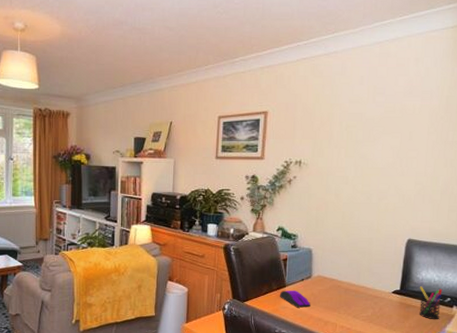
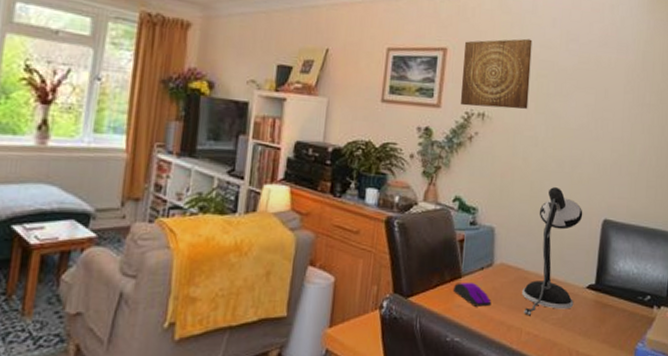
wall art: none [280,96,342,156] -> present [460,38,533,109]
desk lamp: none [336,216,389,314] -> present [522,187,583,316]
pen holder: present [419,286,443,319] -> none [617,280,642,323]

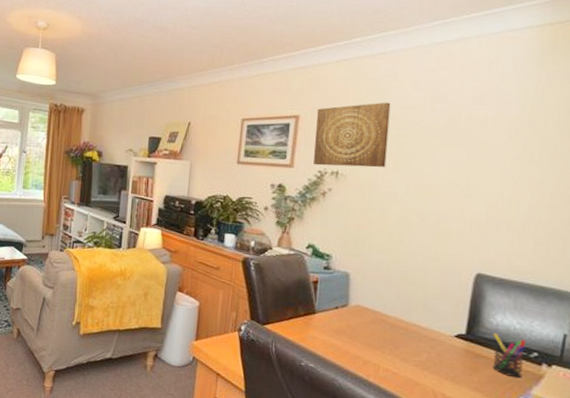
computer mouse: present [452,282,492,307] -> none [307,318,347,341]
desk lamp: present [522,187,583,316] -> none [379,240,451,355]
pen holder: none [617,280,642,323] -> present [493,333,526,378]

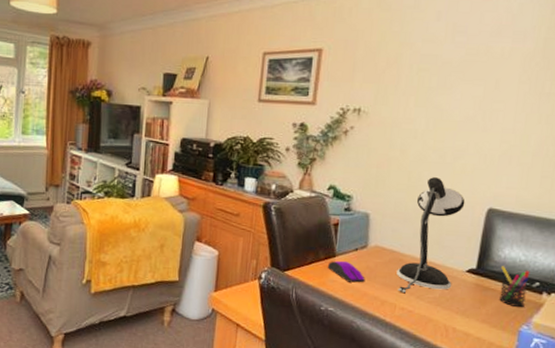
computer mouse: none [307,318,347,341] -> present [327,260,365,283]
wall art: present [313,102,391,168] -> none [335,34,414,104]
desk lamp: none [379,240,451,355] -> present [396,177,465,294]

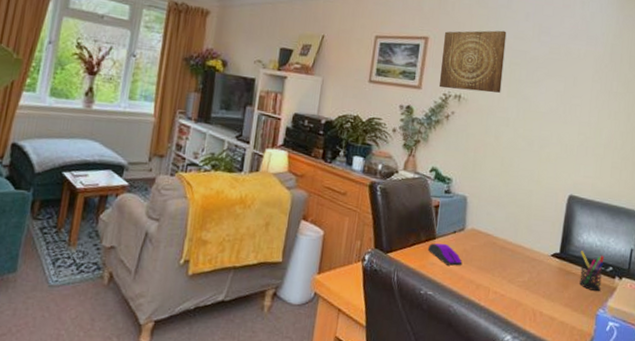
wall art: none [335,34,414,104] -> present [439,30,507,93]
desk lamp: present [396,177,465,294] -> none [490,164,550,277]

